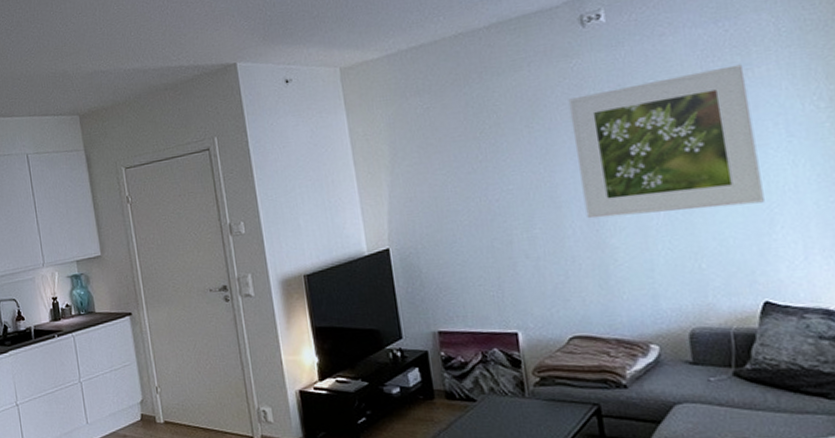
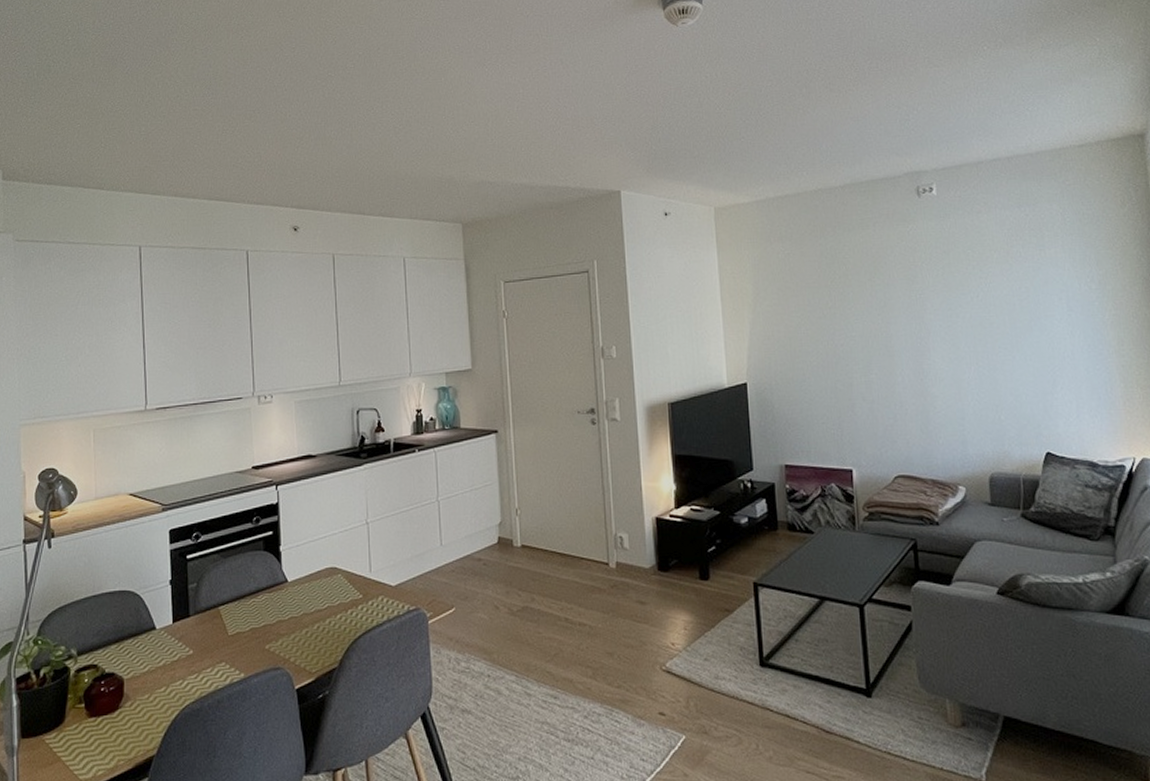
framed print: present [568,64,764,219] -> none [904,245,1049,369]

